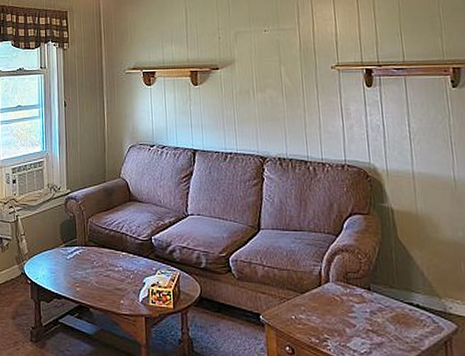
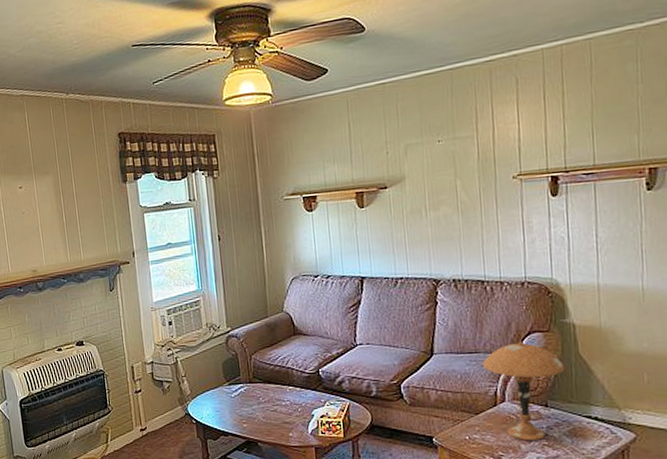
table lamp: none [306,222,386,324] -> present [482,341,566,440]

